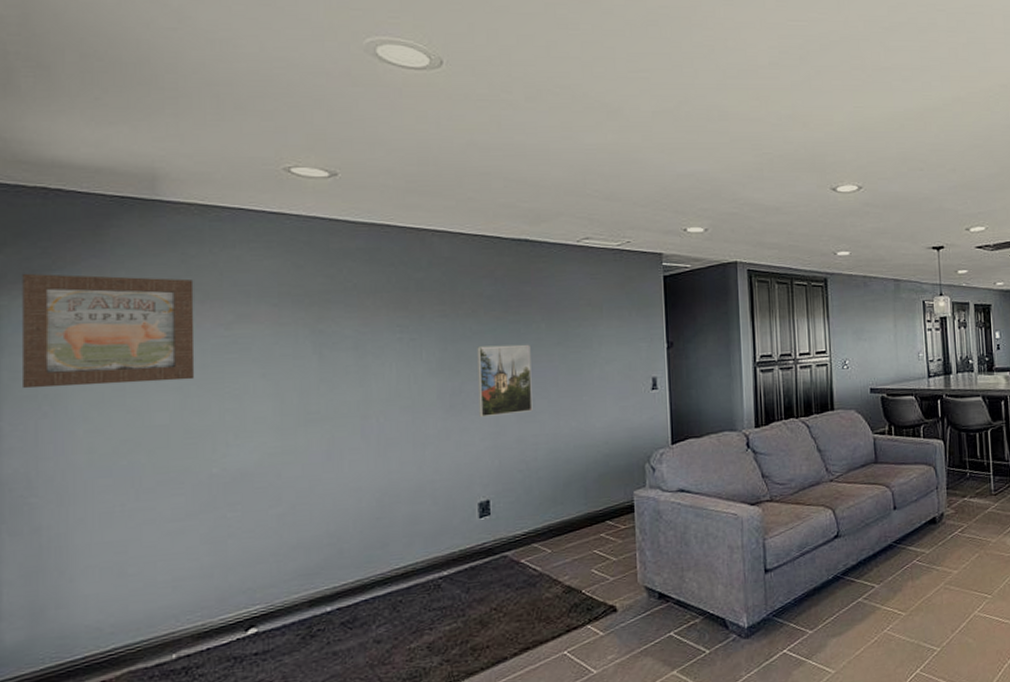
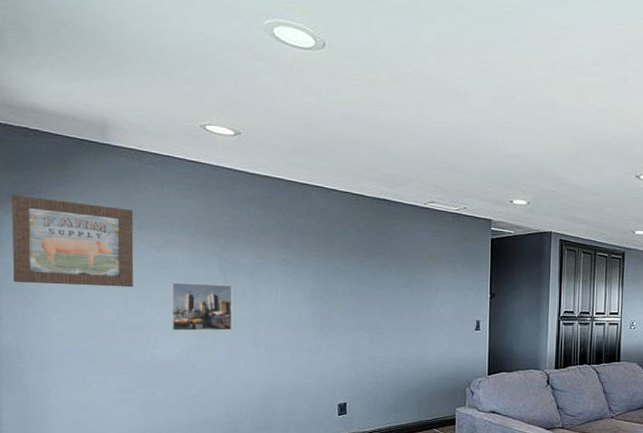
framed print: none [247,363,332,431] -> present [171,282,233,331]
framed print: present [477,344,533,418] -> none [342,282,383,339]

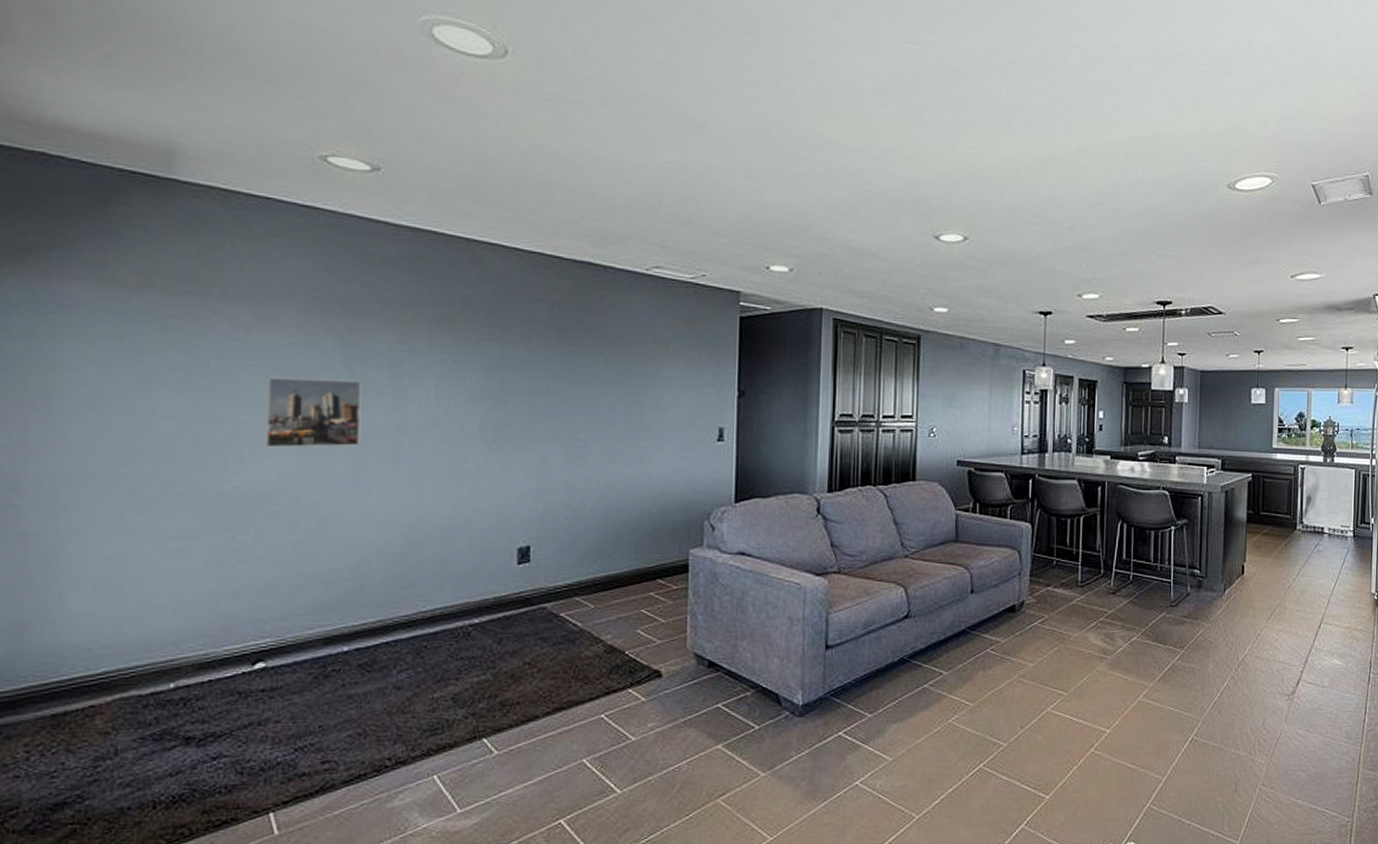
wall art: present [12,194,134,288] -> none [12,248,211,385]

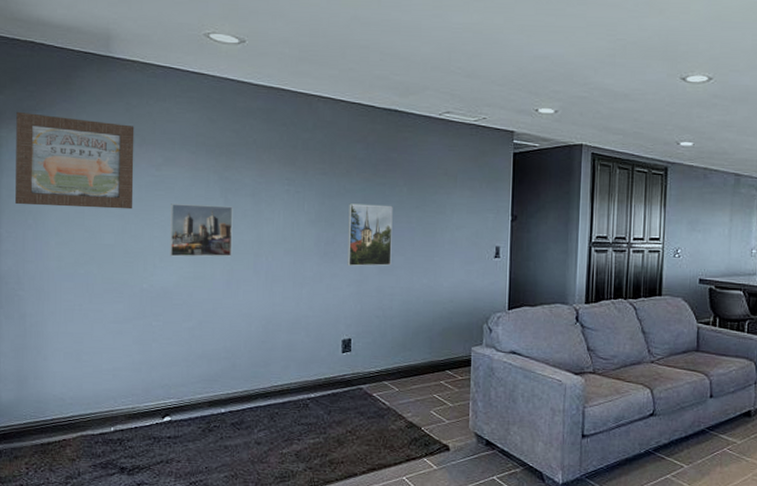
wall art: none [12,248,211,385] -> present [16,111,135,210]
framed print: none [525,377,586,456] -> present [347,203,393,267]

